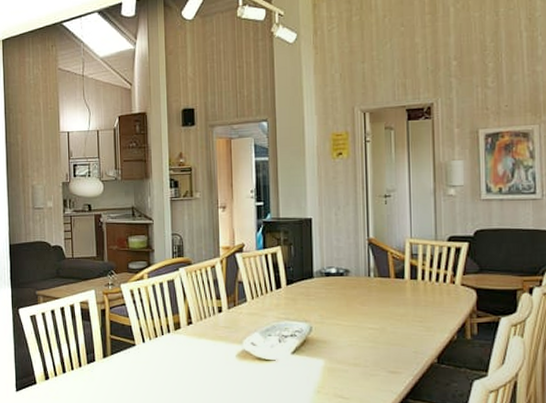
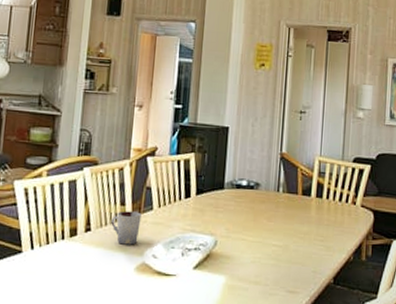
cup: none [210,304,237,335] -> present [111,211,141,245]

